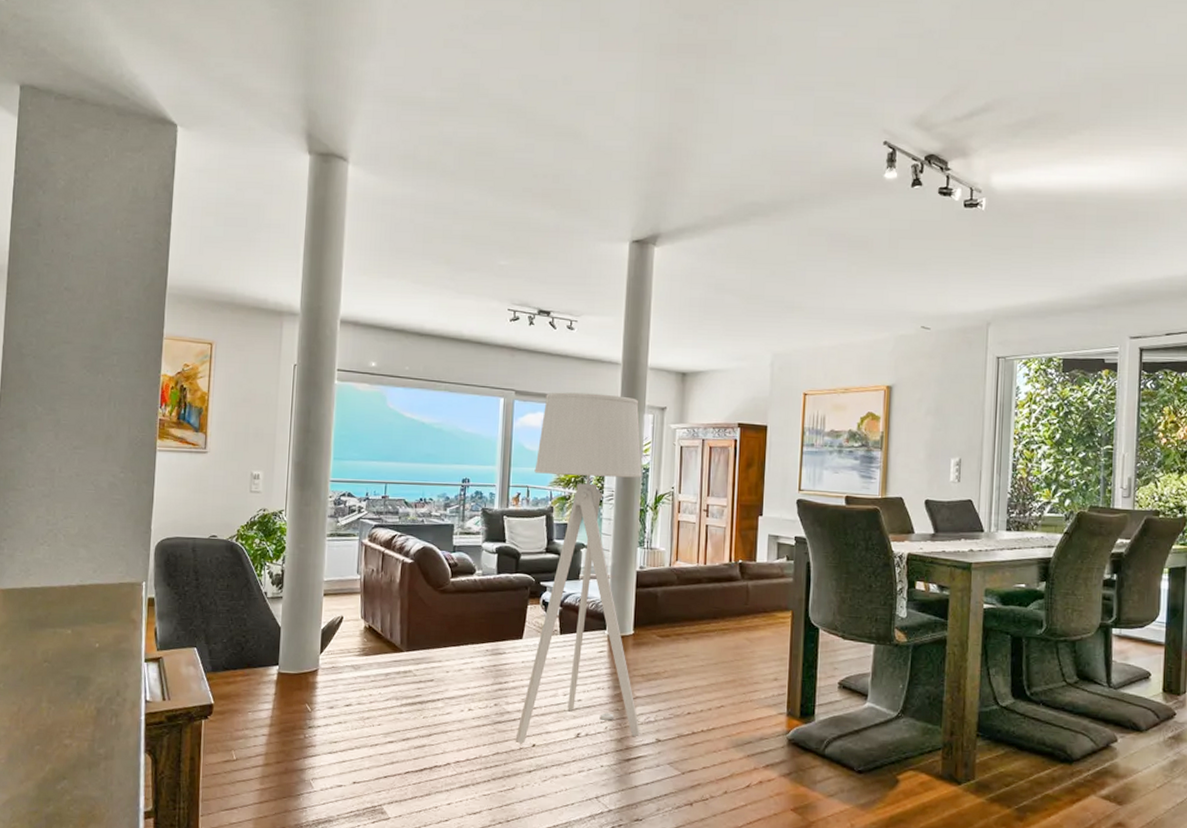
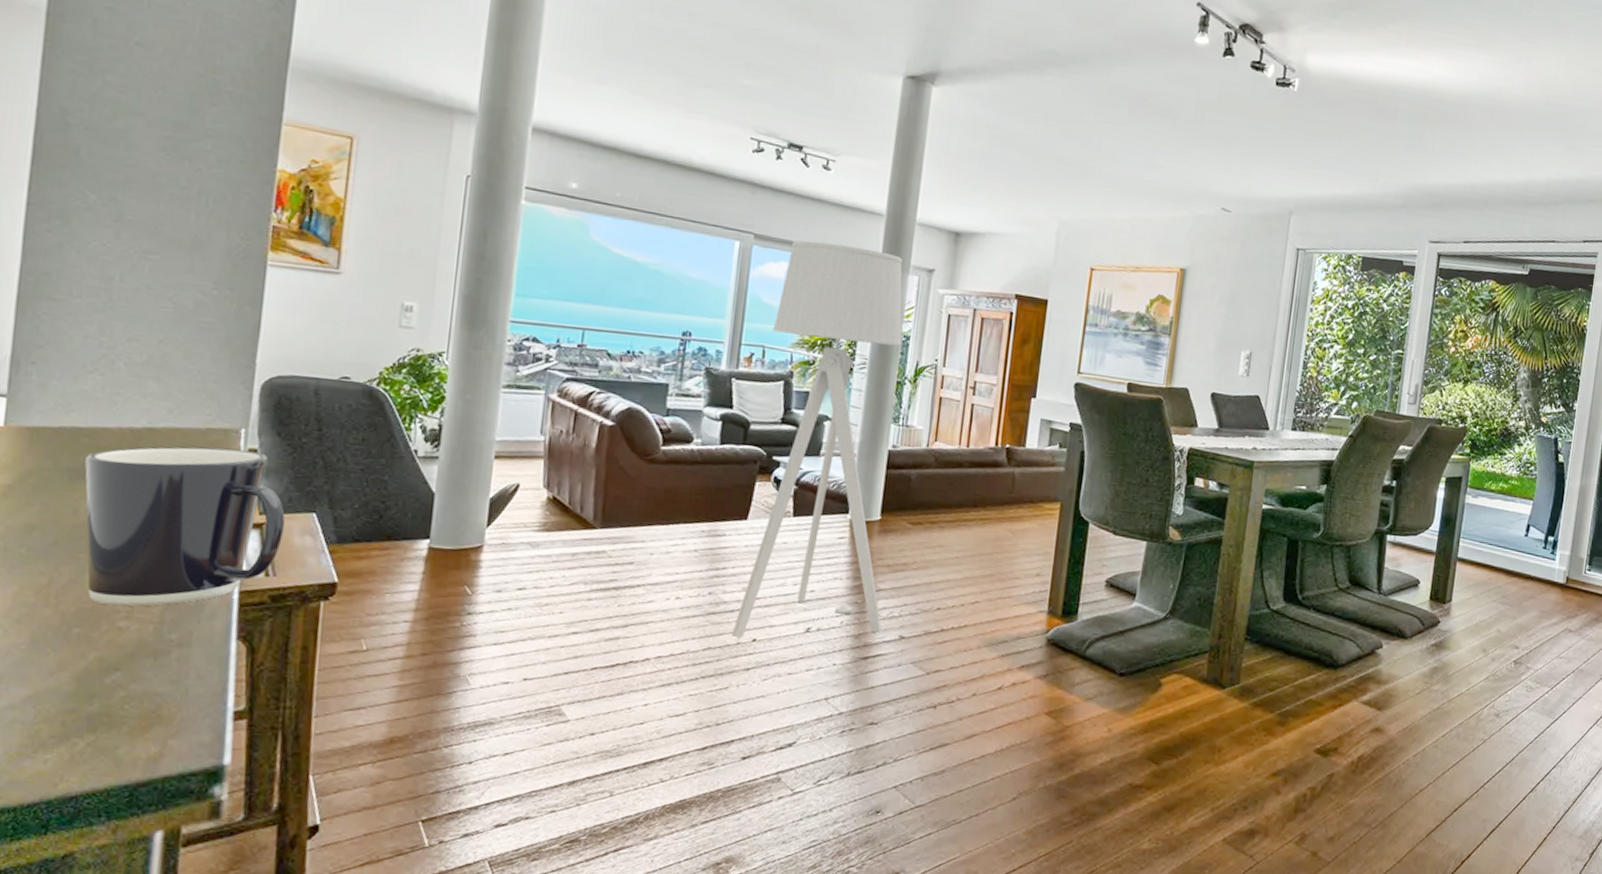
mug: none [39,598,175,727] -> present [84,446,285,607]

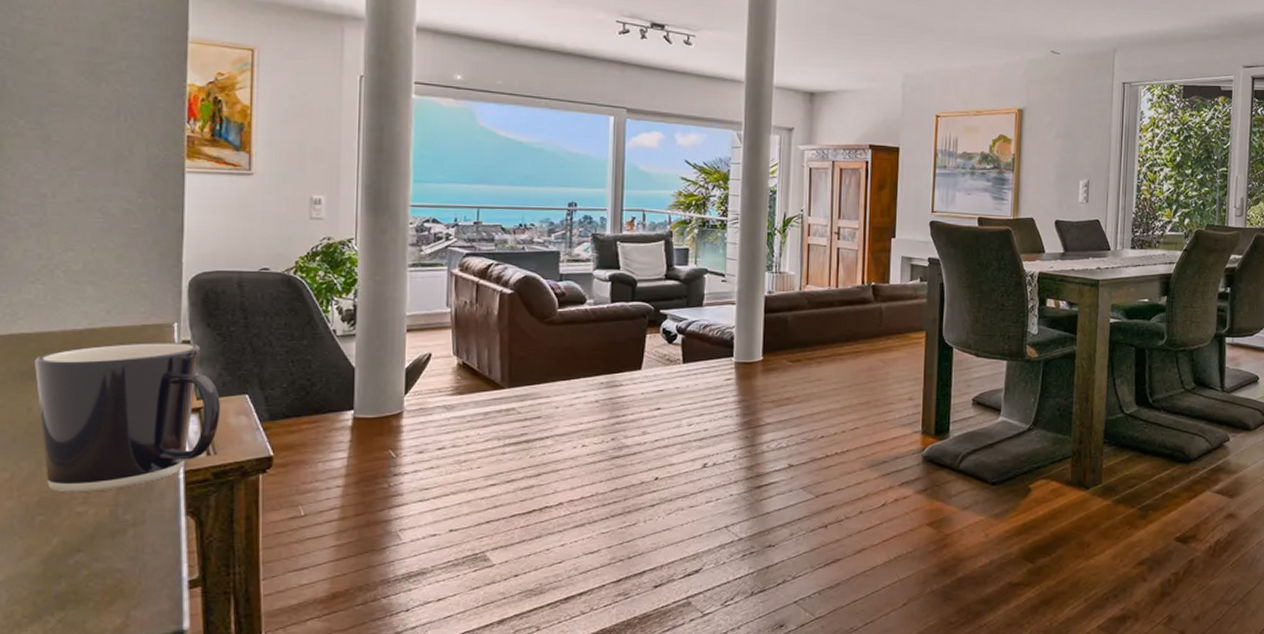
floor lamp: present [731,240,903,638] -> none [636,110,771,478]

